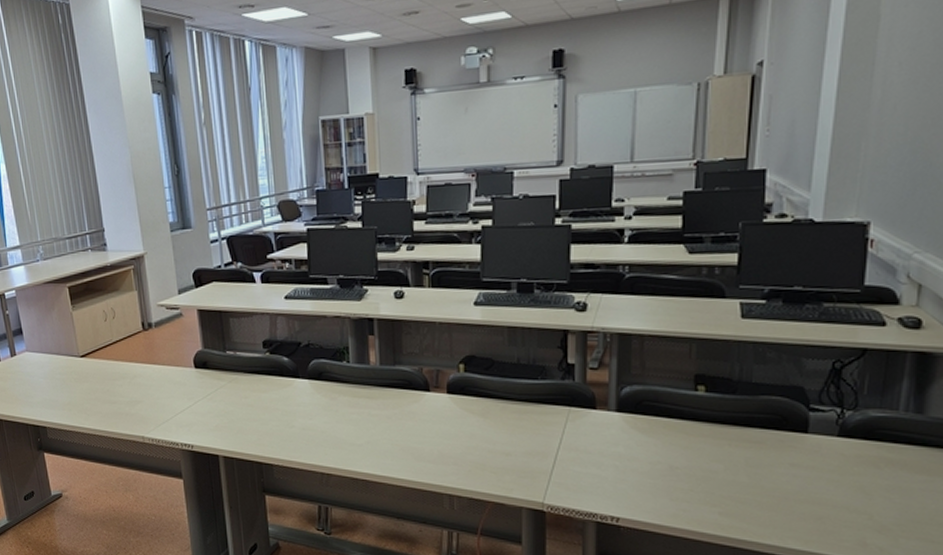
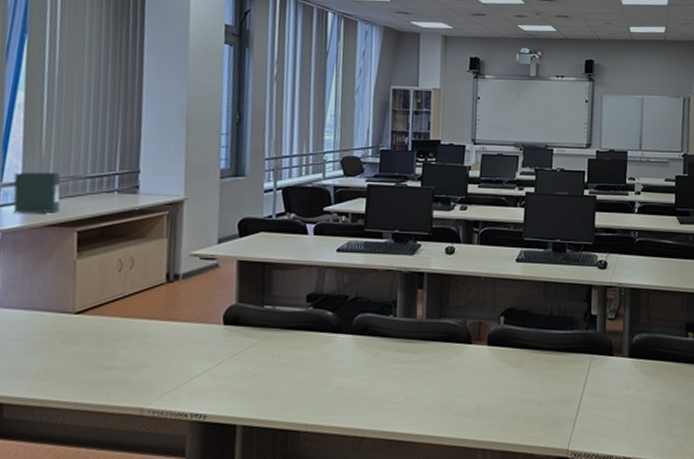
binder: none [13,236,51,273] -> present [13,172,61,213]

